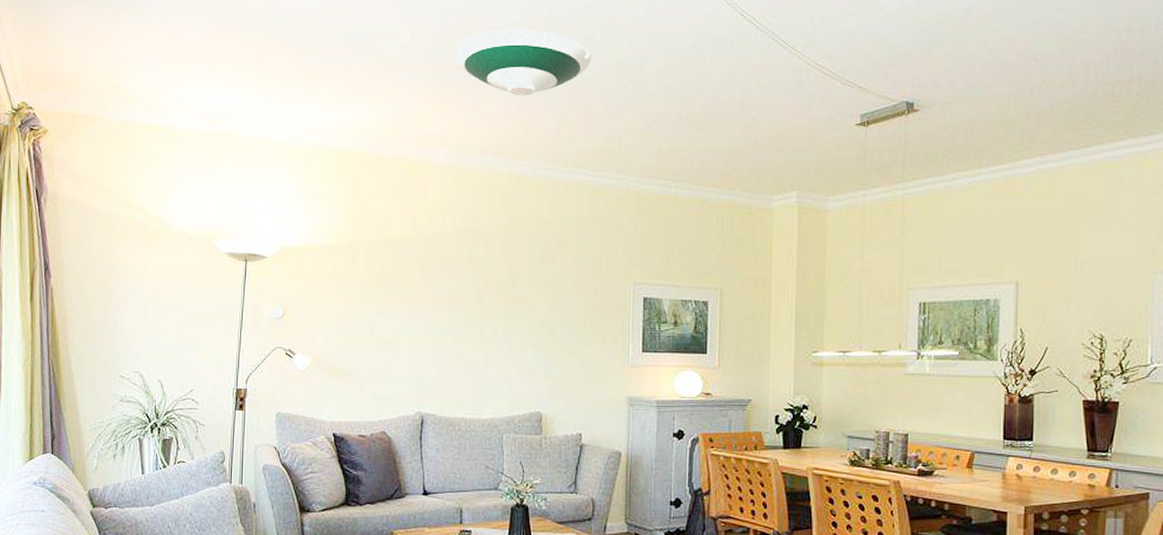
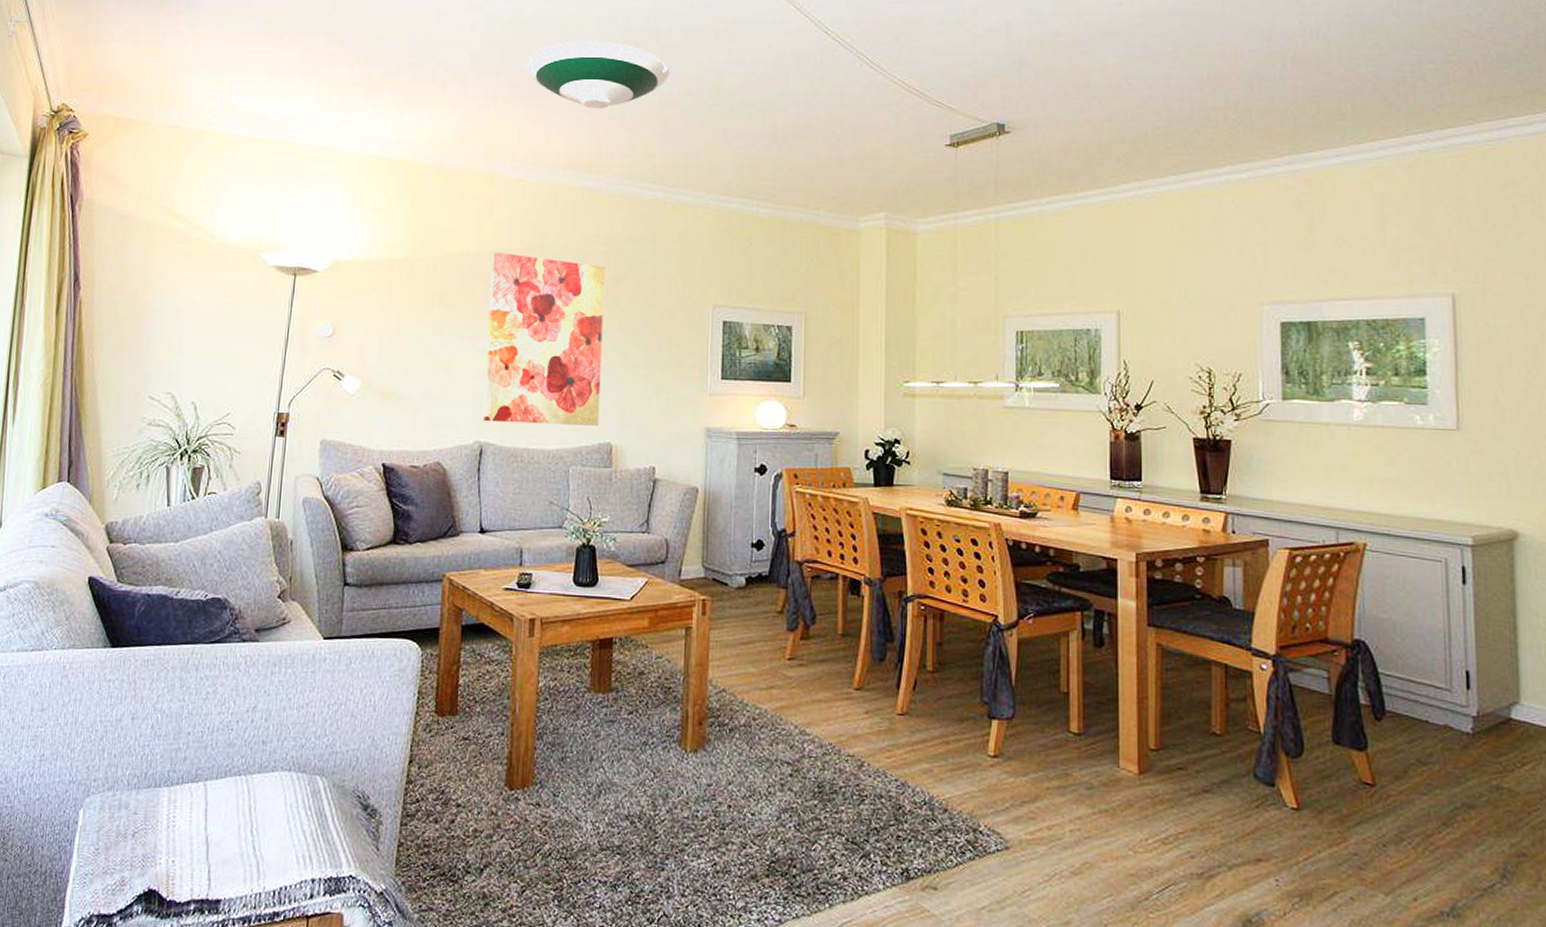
wall art: none [424,235,533,396] -> present [484,251,605,426]

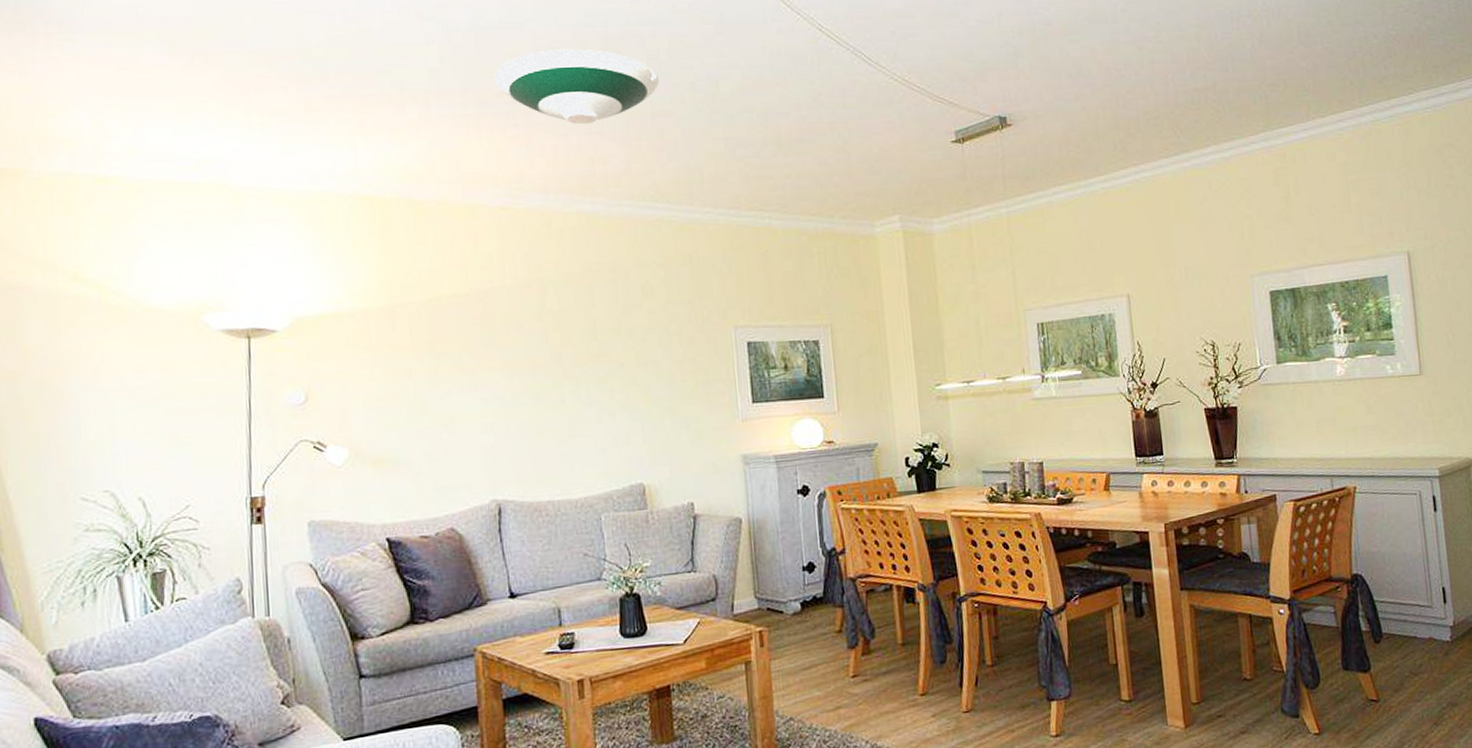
wall art: present [484,251,605,426] -> none [484,289,628,478]

